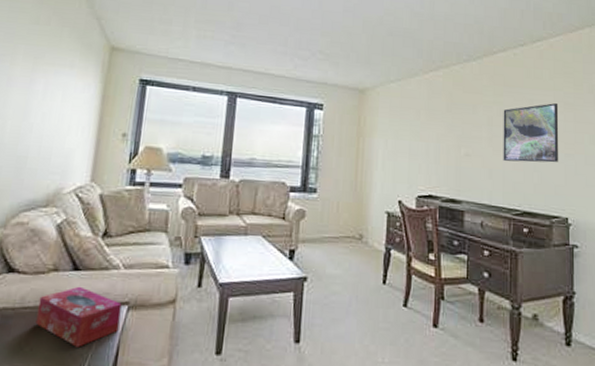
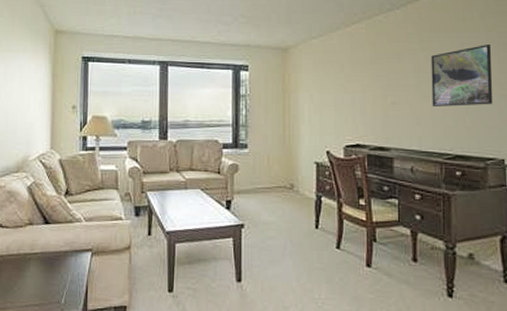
tissue box: present [35,286,122,347] -> none [20,237,86,287]

